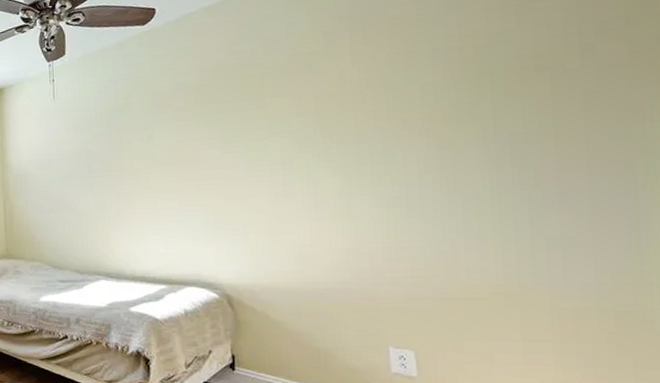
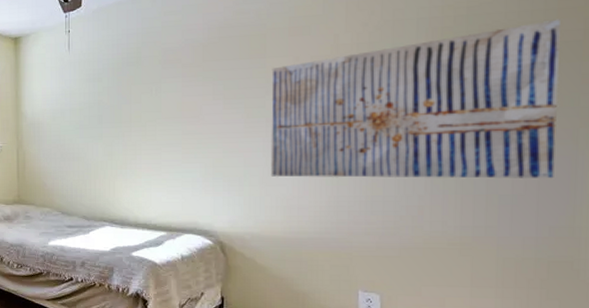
wall art: none [272,42,611,223] -> present [270,19,560,179]

